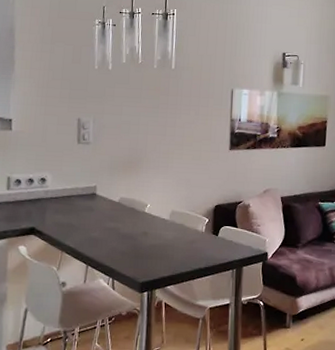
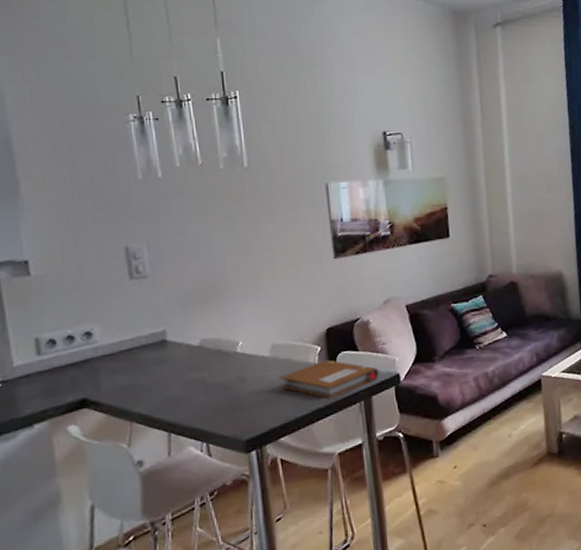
notebook: none [173,230,252,263] -> present [278,359,379,399]

